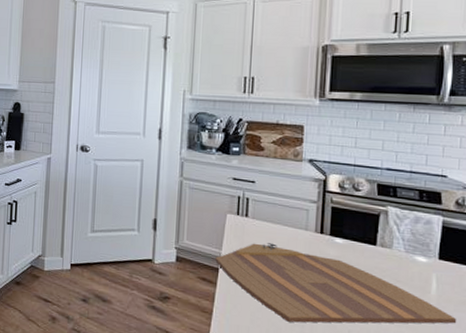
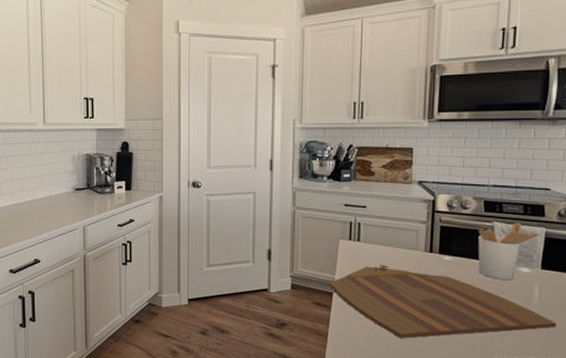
utensil holder: none [371,208,437,269] -> present [478,222,540,281]

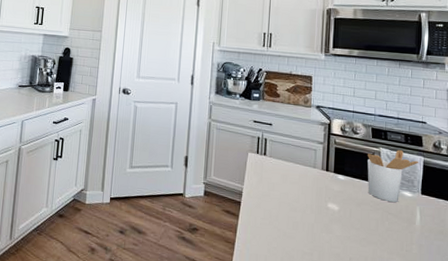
cutting board: present [329,265,557,338] -> none [238,179,437,252]

